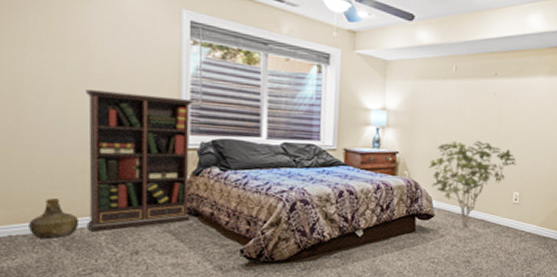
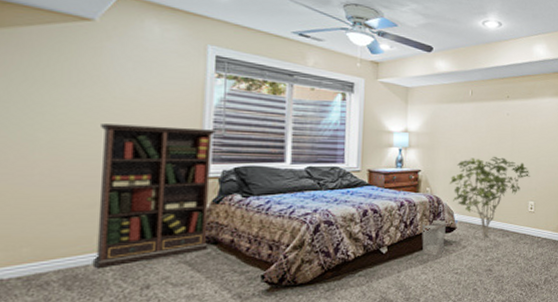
bottle: present [29,198,80,239] -> none [25,236,84,279]
wastebasket: none [398,206,425,243] -> present [421,220,447,256]

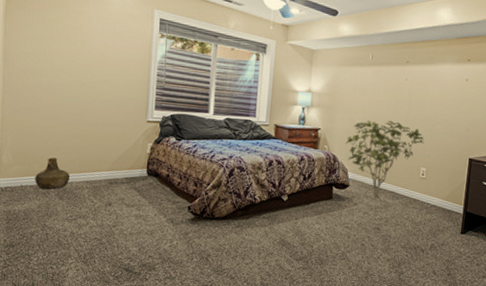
bottle: none [25,236,84,279] -> present [35,157,70,190]
bookcase: present [92,124,216,269] -> none [75,73,158,186]
wastebasket: present [421,220,447,256] -> none [318,176,341,209]

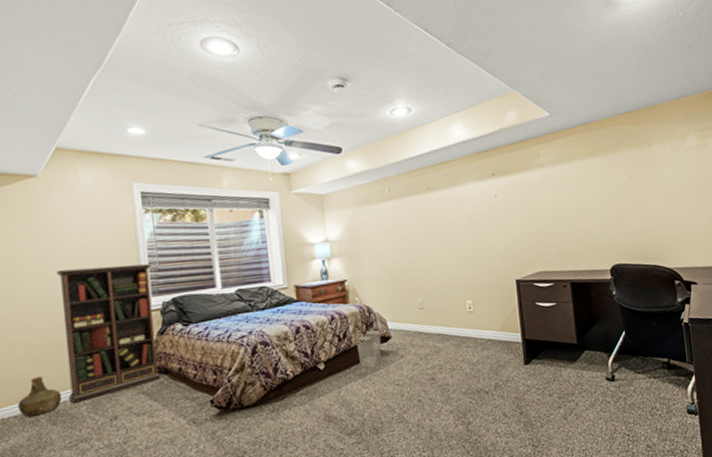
bookcase: none [75,73,158,186] -> present [57,264,161,404]
wastebasket: none [318,176,341,209] -> present [354,330,382,369]
shrub: present [345,120,424,198] -> none [377,255,464,345]

